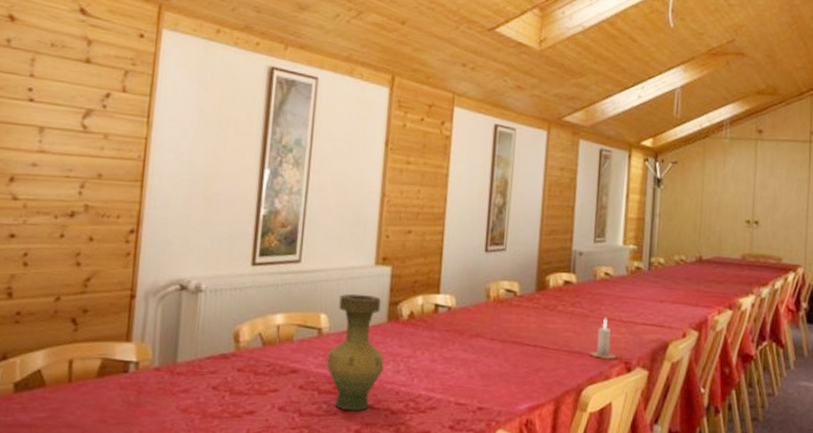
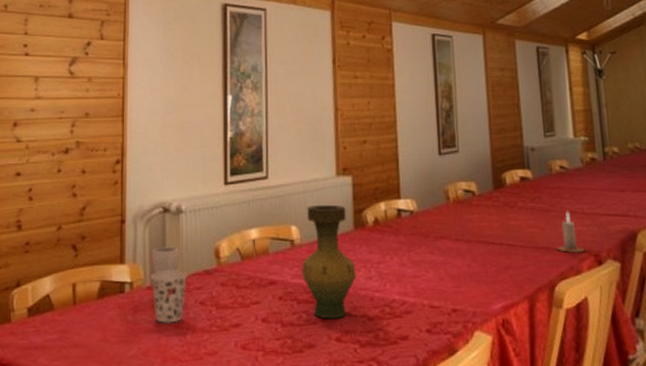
cup: none [159,352,202,407] -> present [150,271,188,323]
drinking glass: none [162,326,194,355] -> present [151,246,179,273]

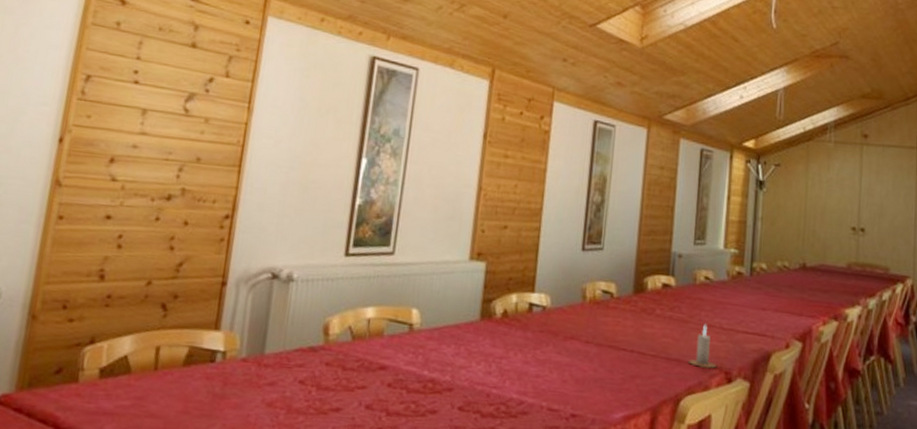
cup: present [150,271,188,323] -> none [246,343,290,401]
drinking glass: present [151,246,179,273] -> none [251,315,284,346]
vase: present [302,204,356,320] -> none [416,288,476,413]

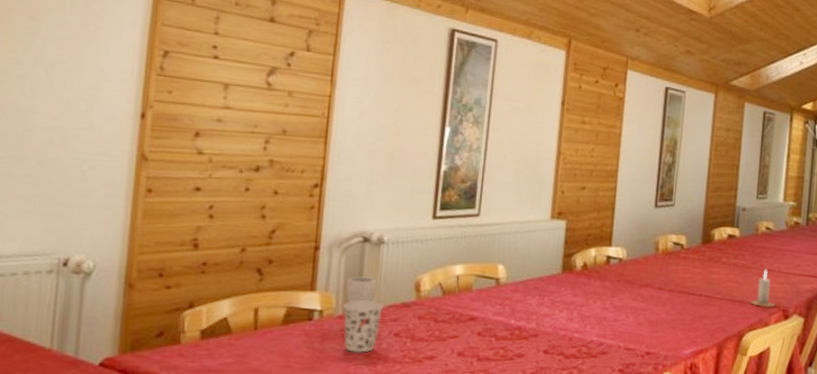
cup: none [246,343,290,401] -> present [342,301,384,353]
drinking glass: none [251,315,284,346] -> present [346,276,377,303]

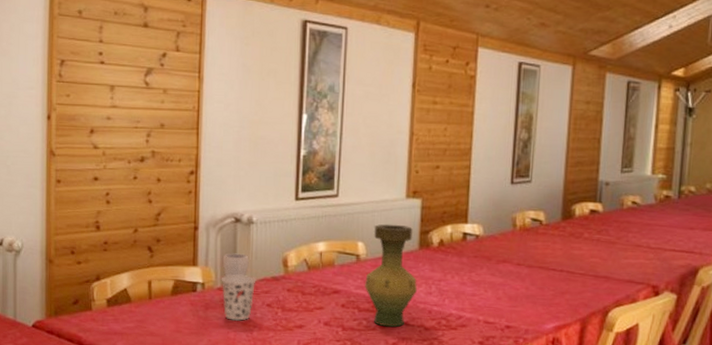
vase: none [503,246,559,357] -> present [365,224,417,328]
candle: present [751,269,776,307] -> none [616,245,645,283]

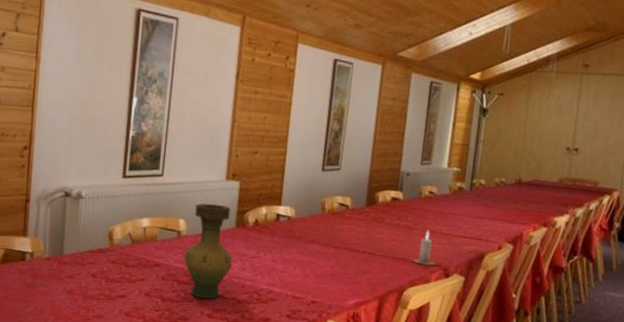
cup: present [221,275,257,321] -> none [49,246,83,289]
drinking glass: present [222,253,249,277] -> none [51,225,77,248]
candle: none [616,245,645,283] -> present [412,231,437,266]

